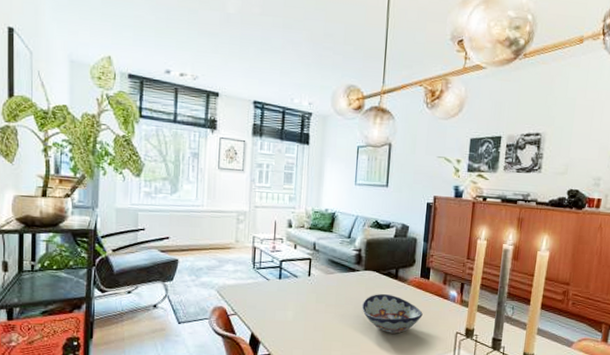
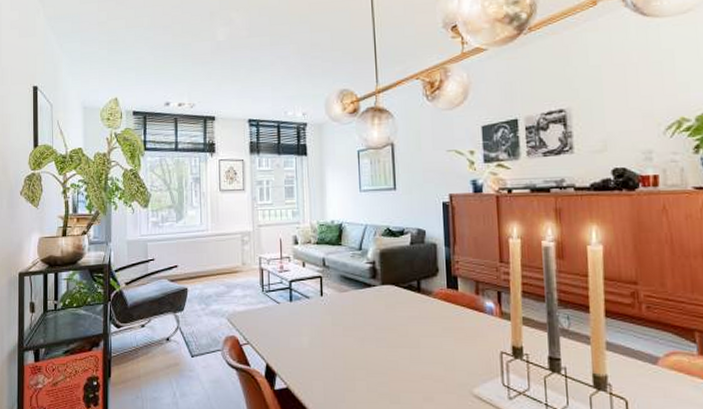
decorative bowl: present [361,294,423,334] -> none [383,311,456,357]

